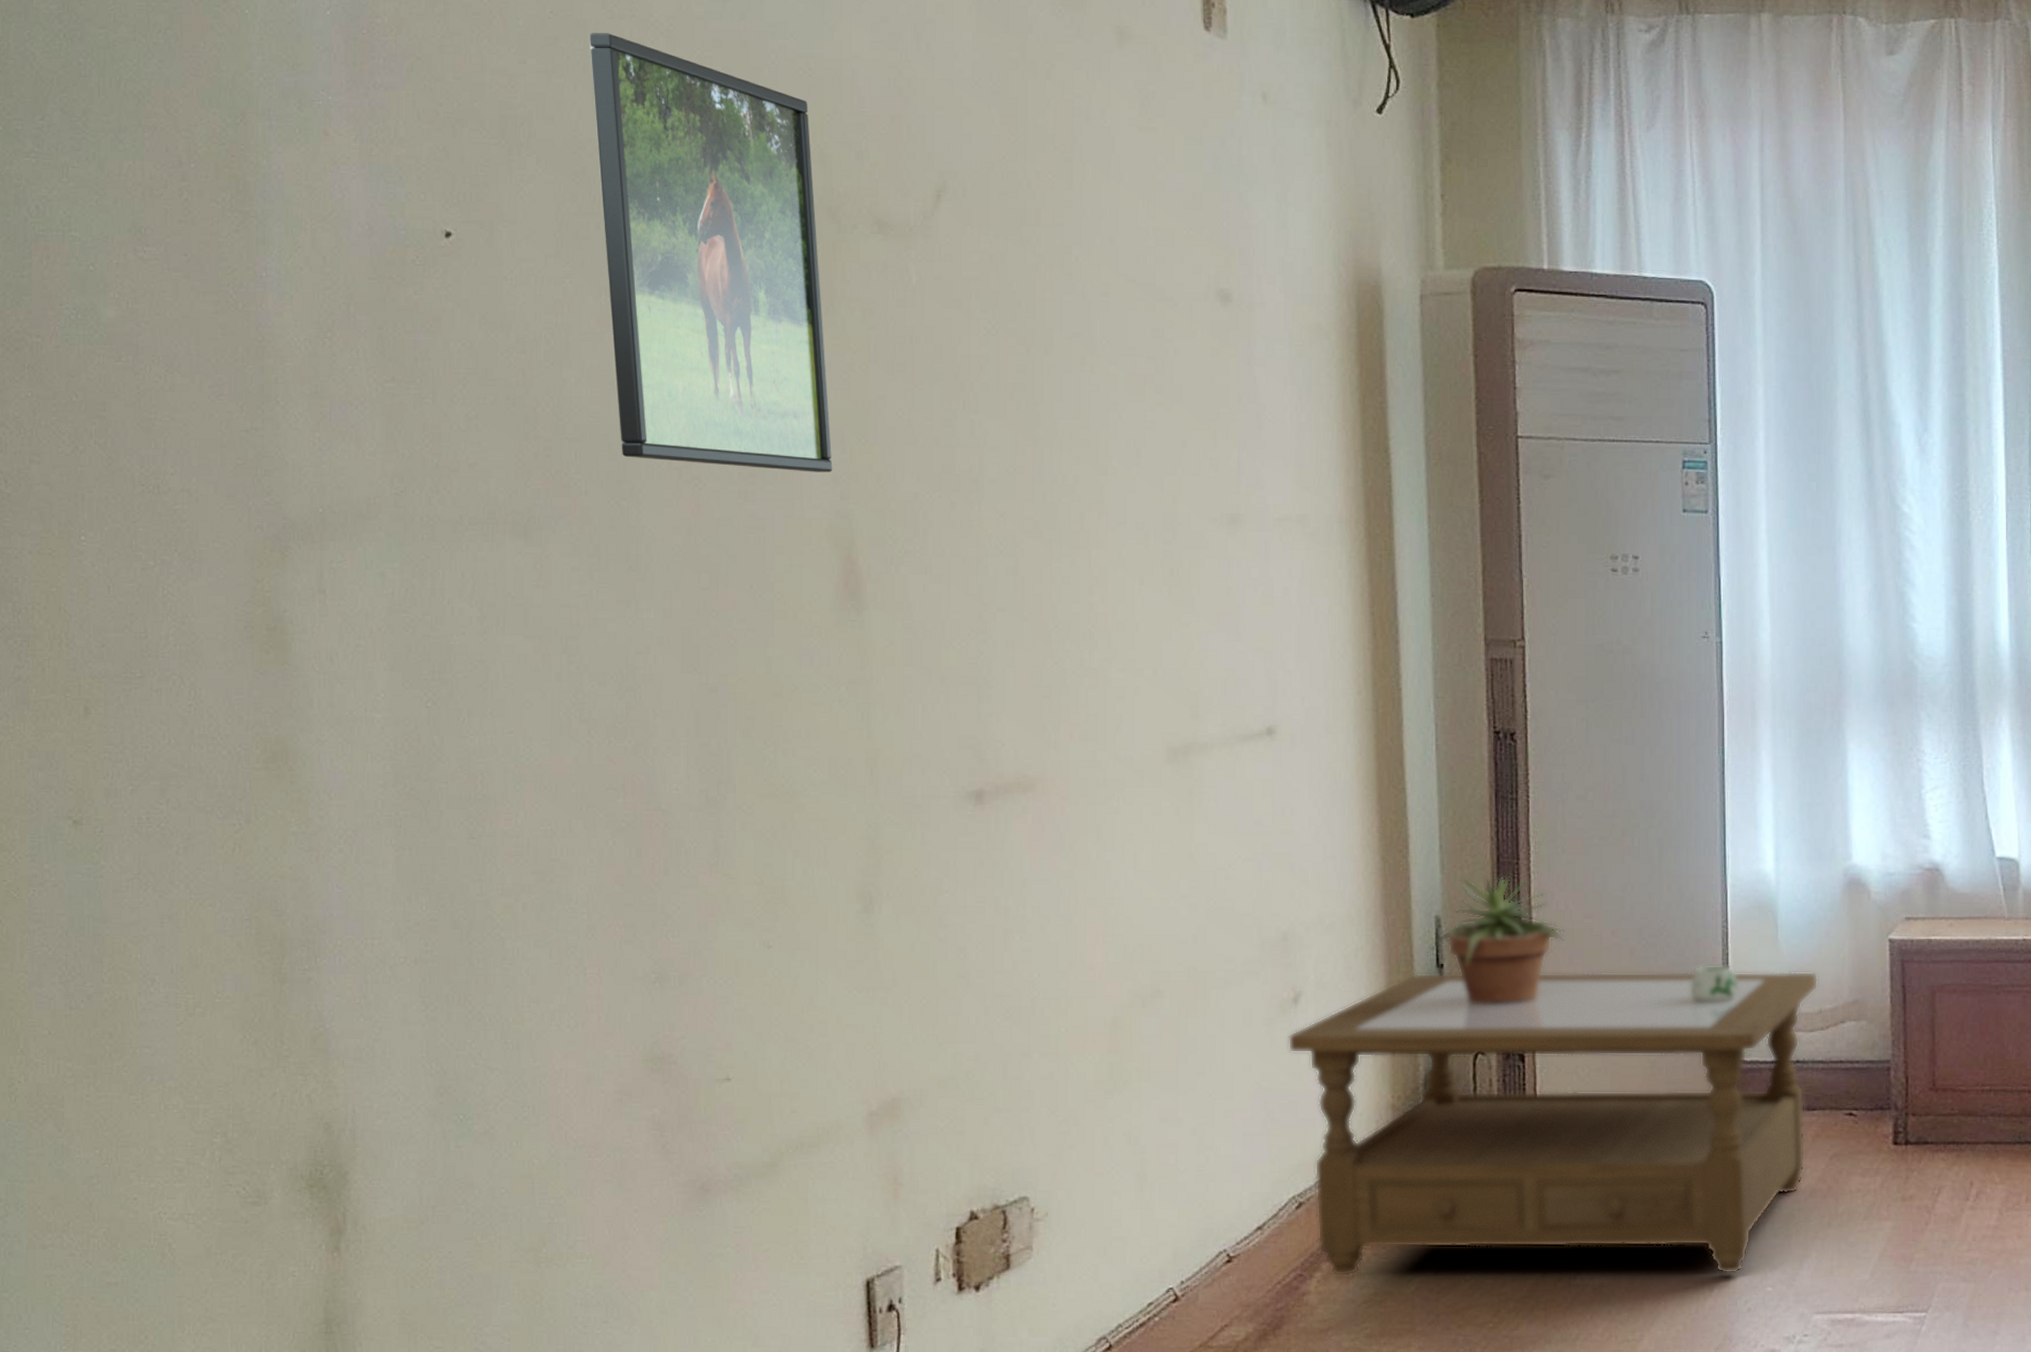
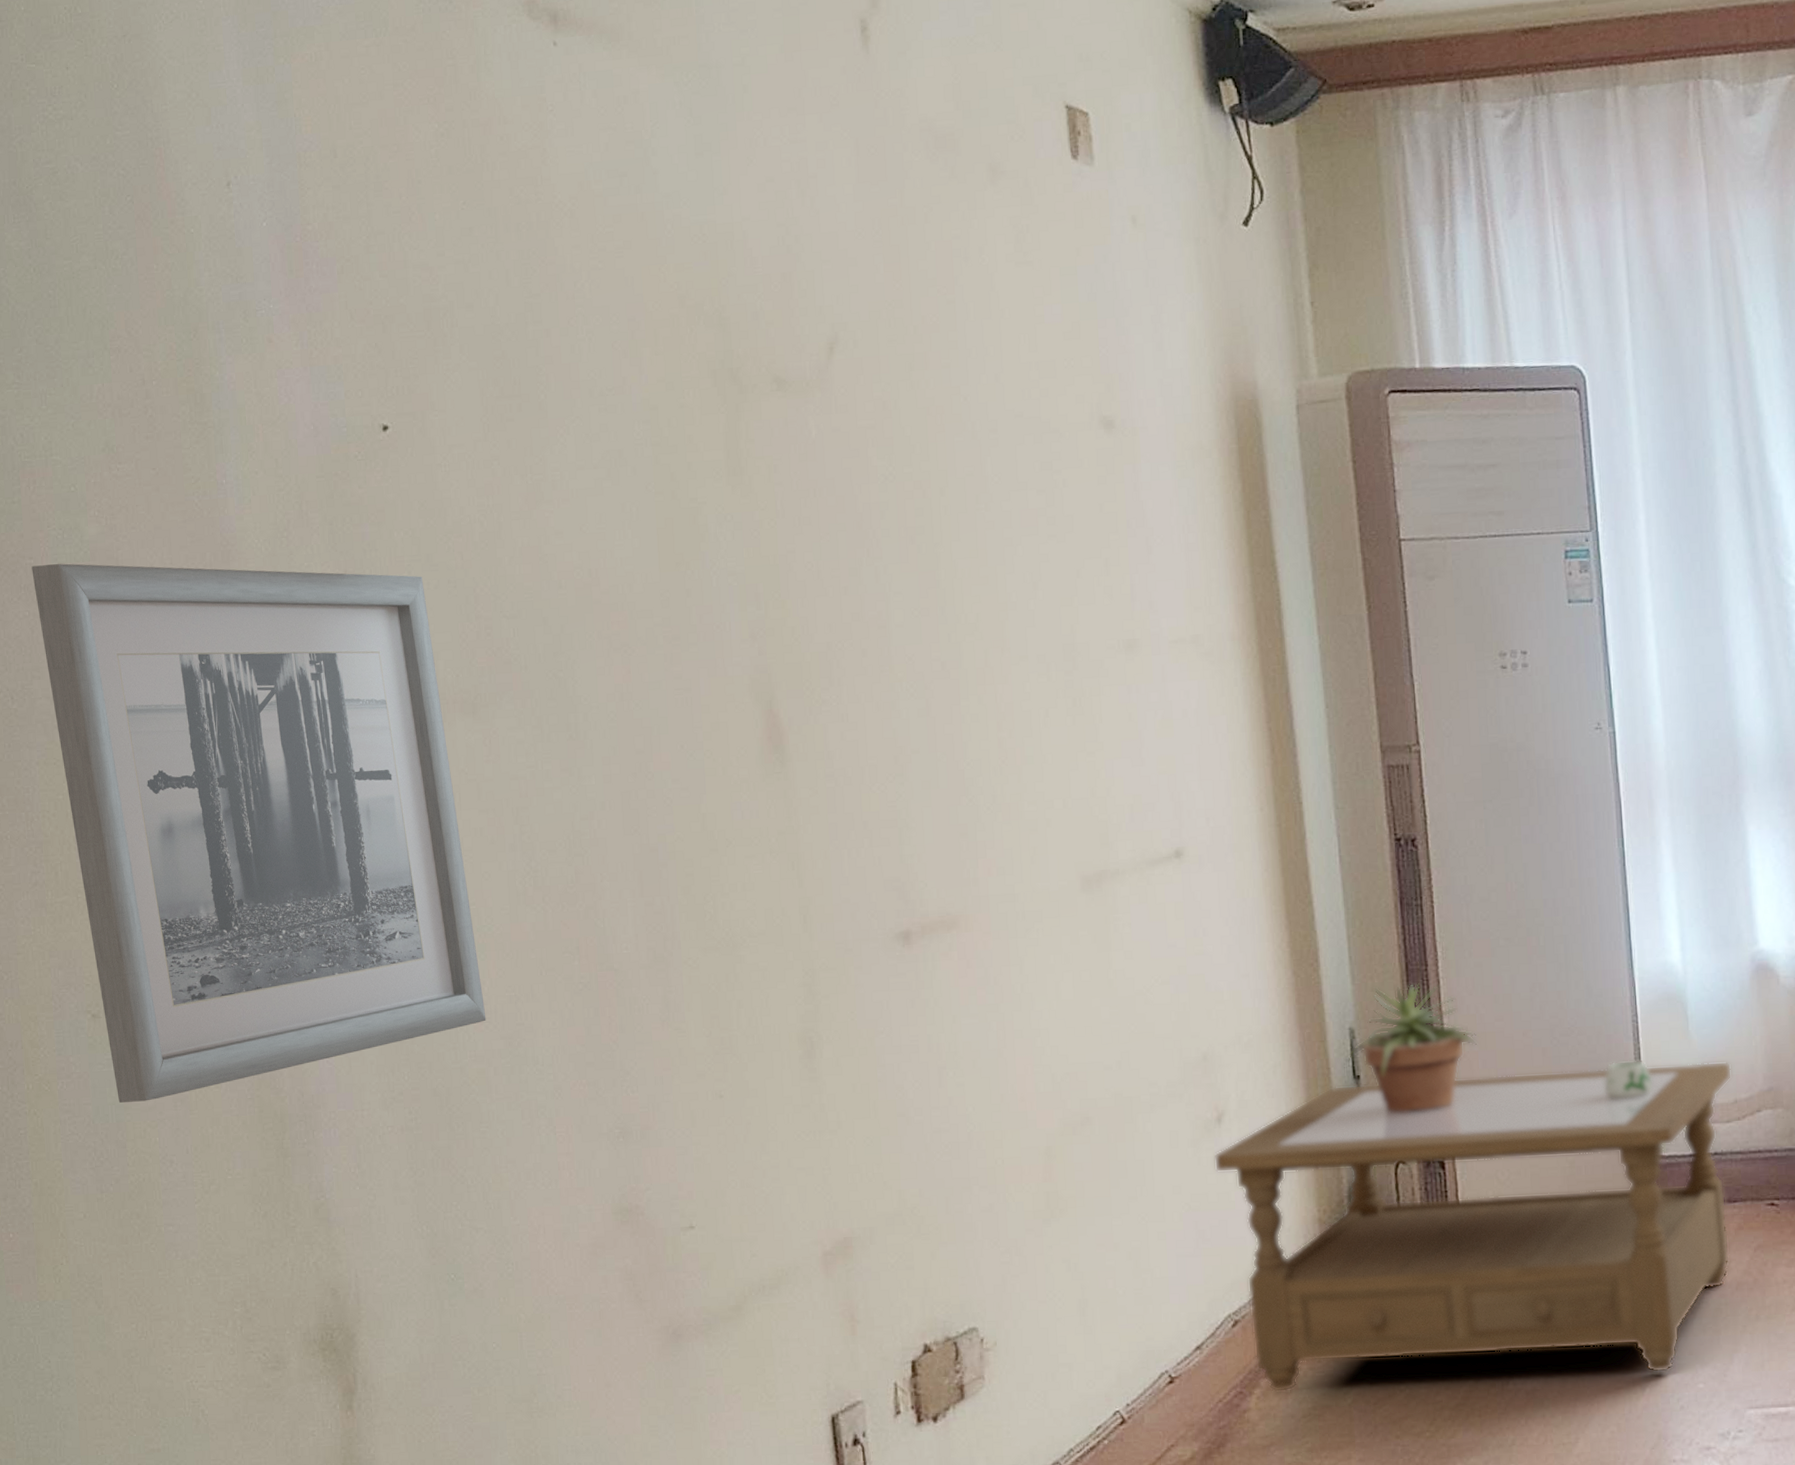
wall art: none [38,345,518,915] -> present [31,563,486,1103]
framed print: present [589,33,833,473] -> none [499,218,750,631]

